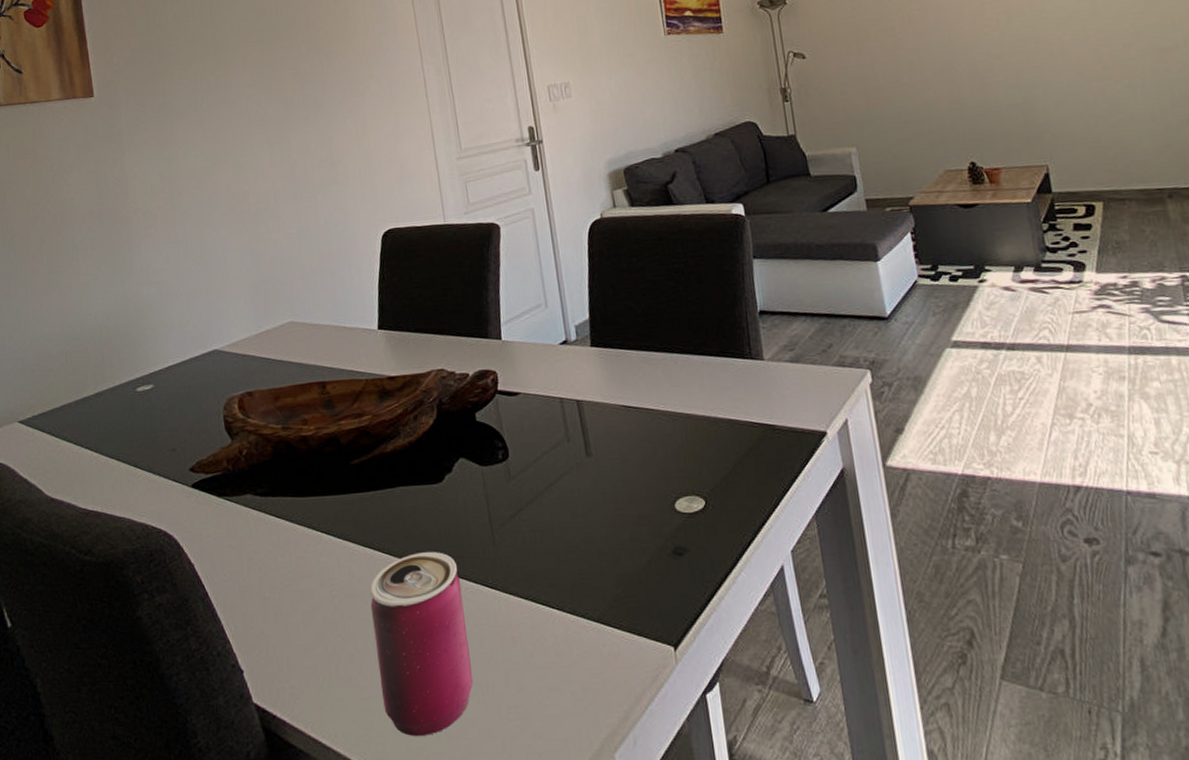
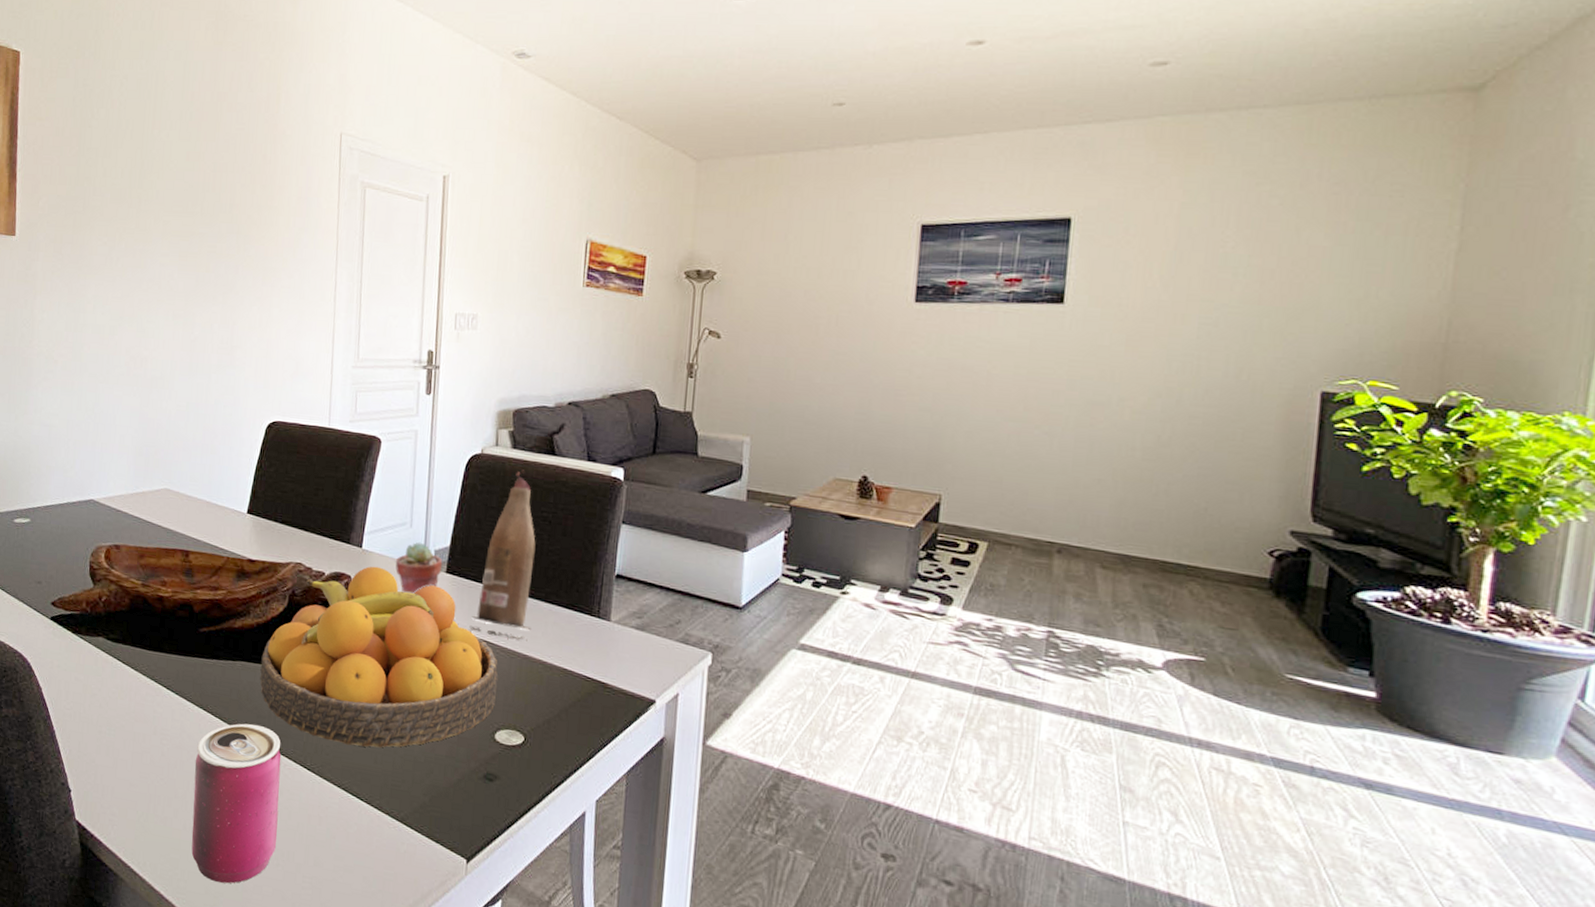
fruit bowl: none [420,355,668,551] -> present [259,566,499,748]
potted succulent: none [537,320,587,376] -> present [395,542,443,594]
wine bottle: none [625,229,688,401] -> present [469,472,536,641]

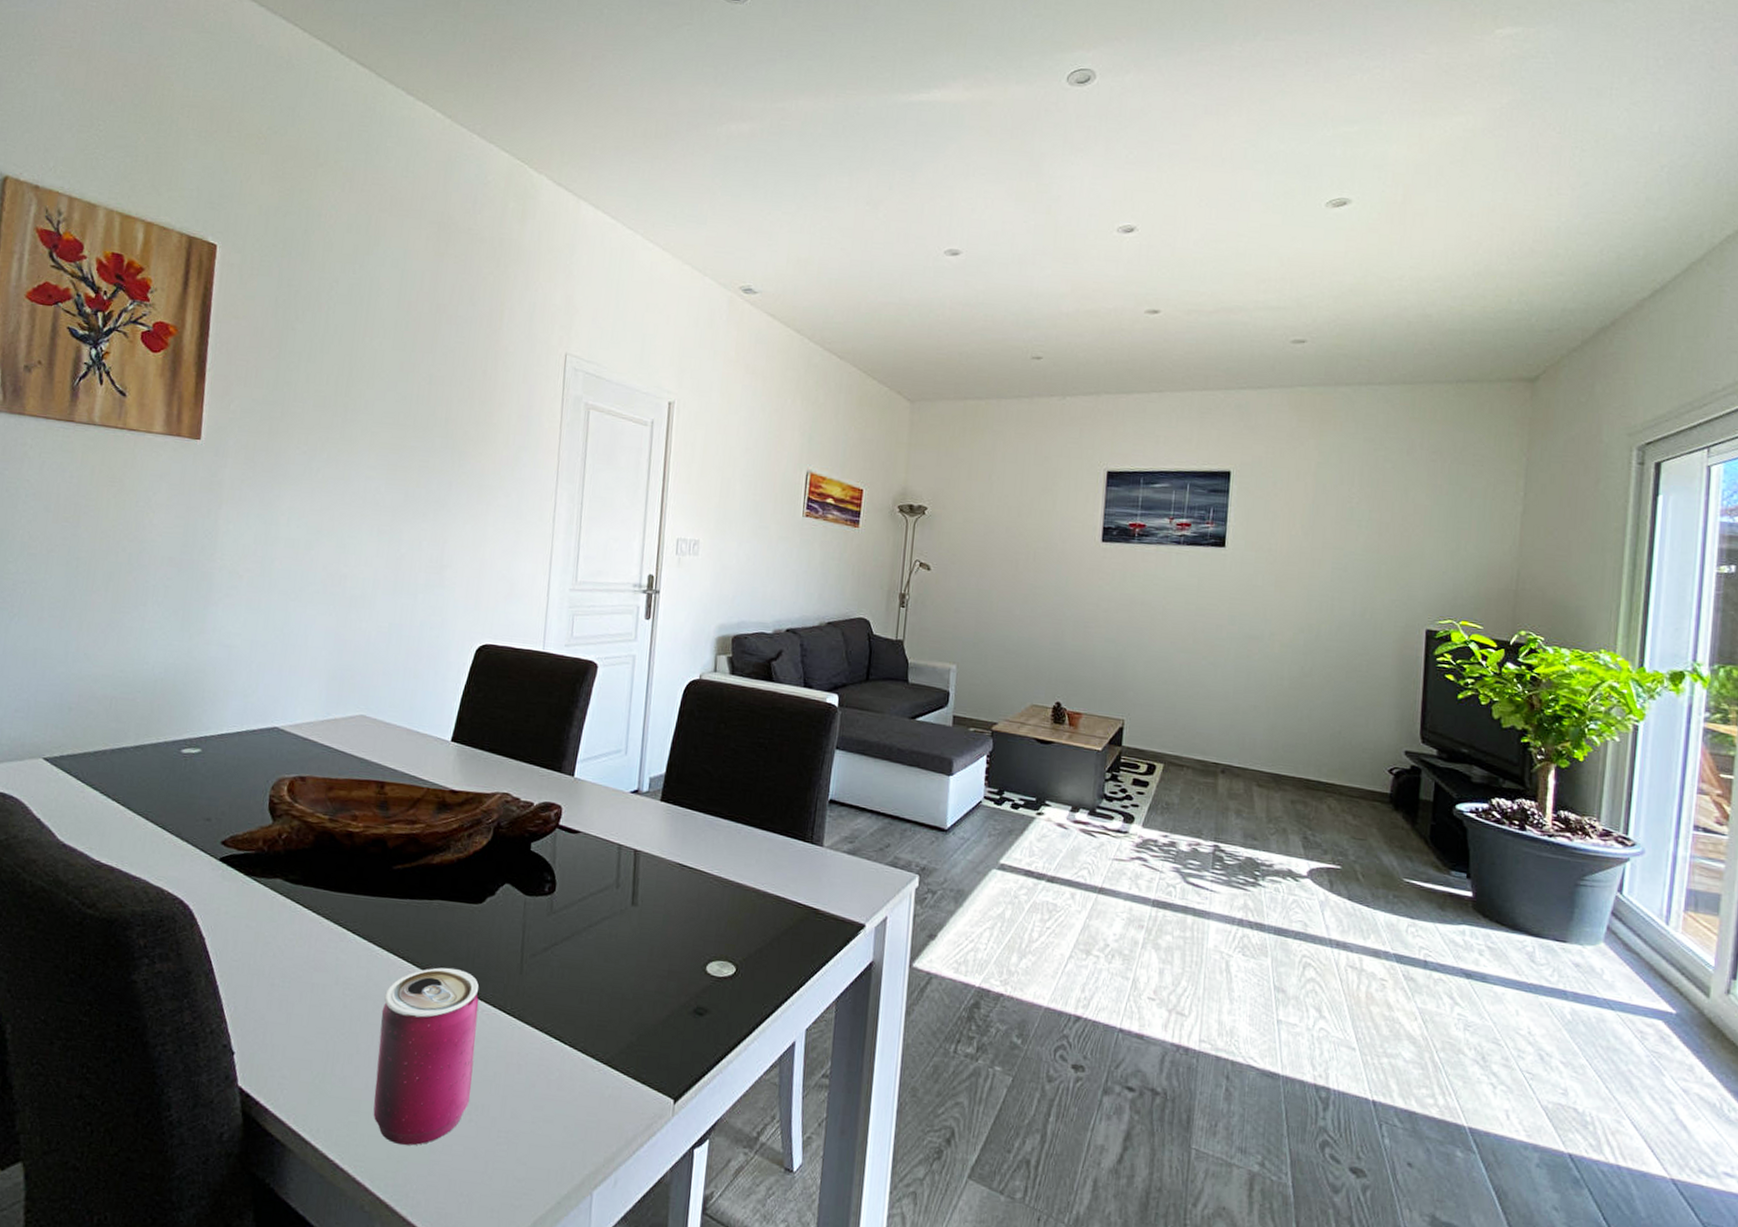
fruit bowl: present [259,566,499,748] -> none [458,795,712,987]
potted succulent: present [395,542,443,594] -> none [608,769,658,823]
wine bottle: present [469,472,536,641] -> none [683,698,752,869]

